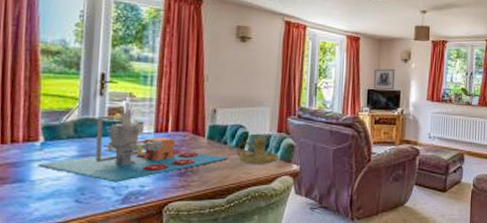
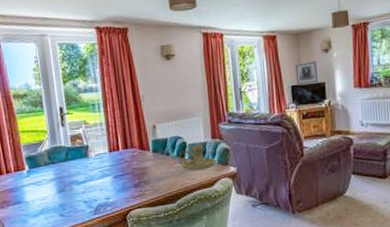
board game: present [38,109,228,183] -> none [28,135,173,198]

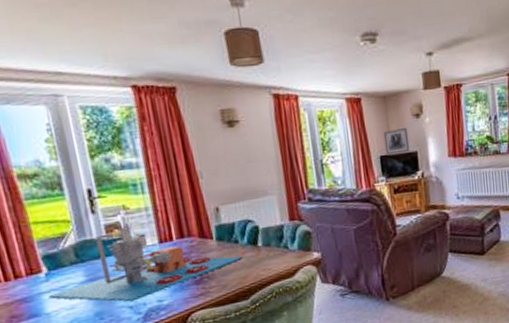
board game: none [28,135,173,198] -> present [48,223,243,302]
candle holder: present [178,145,216,171] -> none [249,229,297,260]

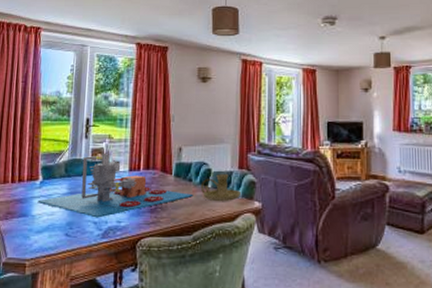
candle holder: none [249,229,297,260] -> present [200,174,241,202]
wall art: present [383,127,410,155] -> none [332,99,356,122]

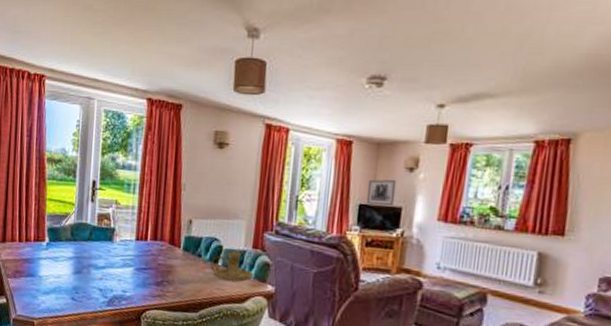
board game: present [37,150,194,218] -> none [44,216,202,286]
wall art: none [332,99,356,122] -> present [366,179,397,207]

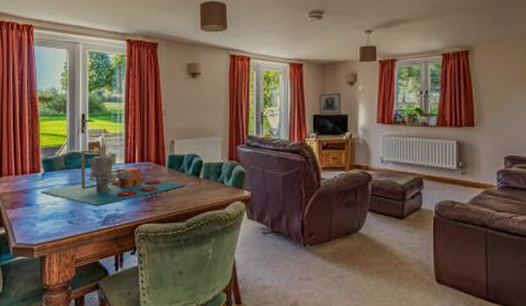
board game: none [44,216,202,286] -> present [40,144,186,207]
candle holder: present [210,252,253,282] -> none [193,165,231,191]

